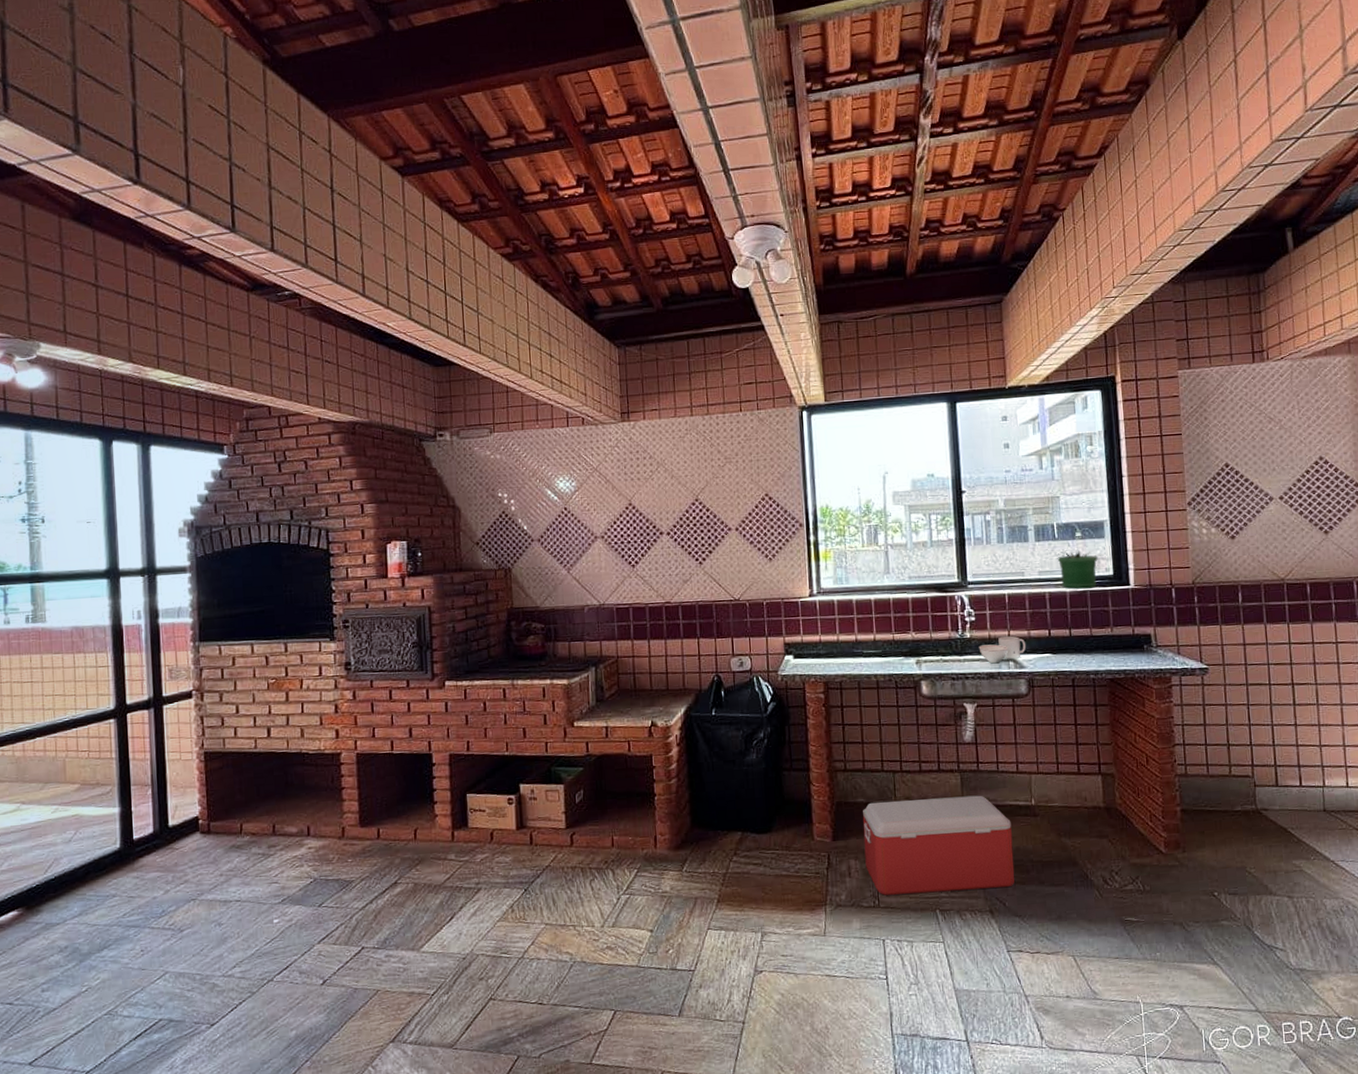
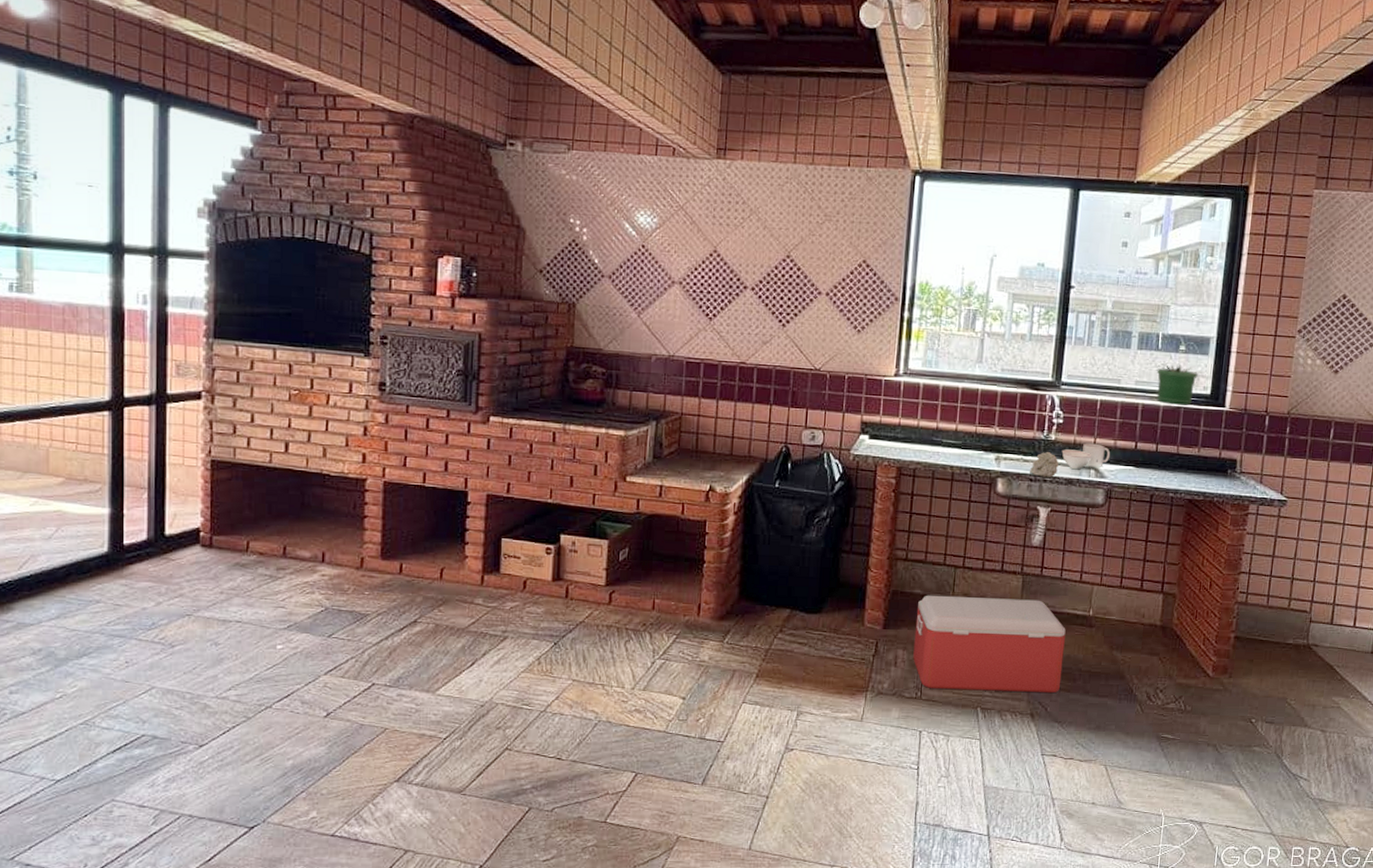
sponge: none [951,649,978,676] -> present [1030,451,1059,479]

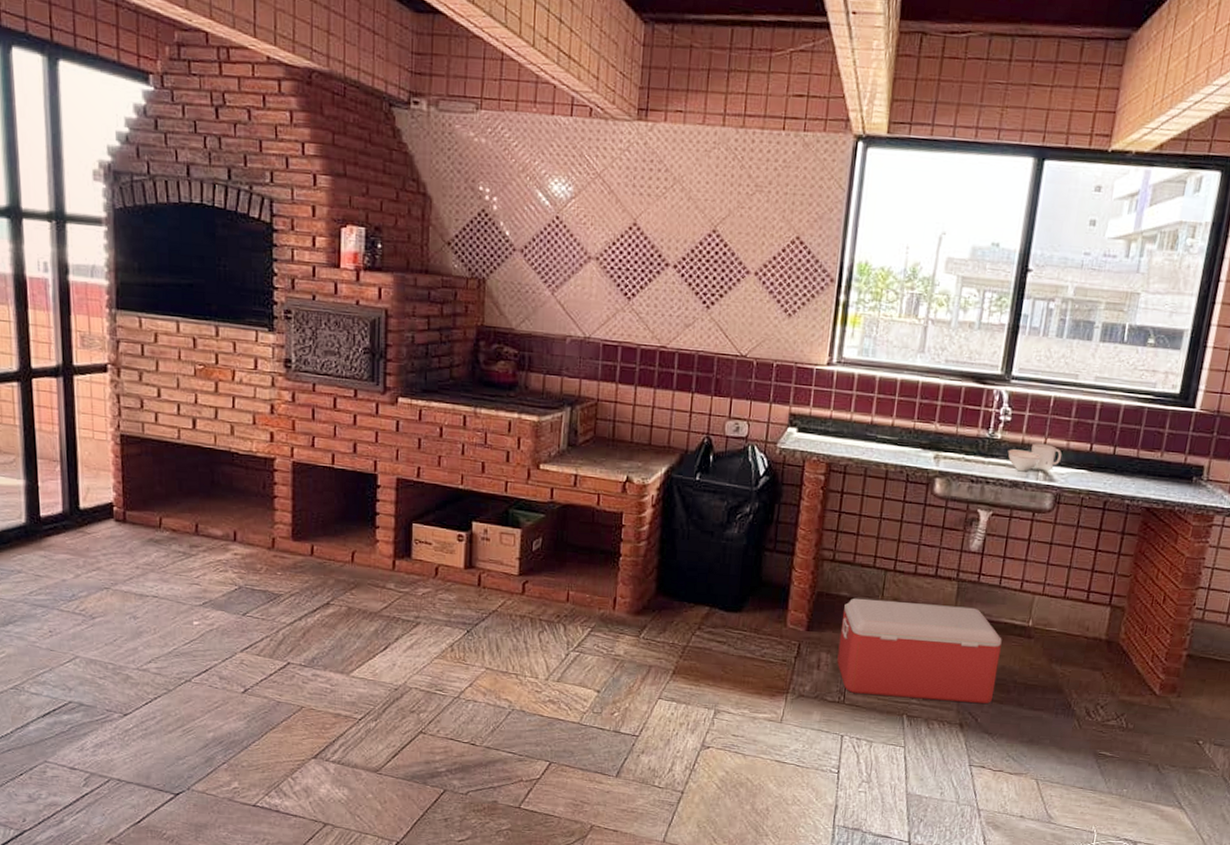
sponge: present [1030,451,1059,479] -> none [971,450,1004,480]
planter: present [1156,362,1204,406] -> none [1118,357,1174,406]

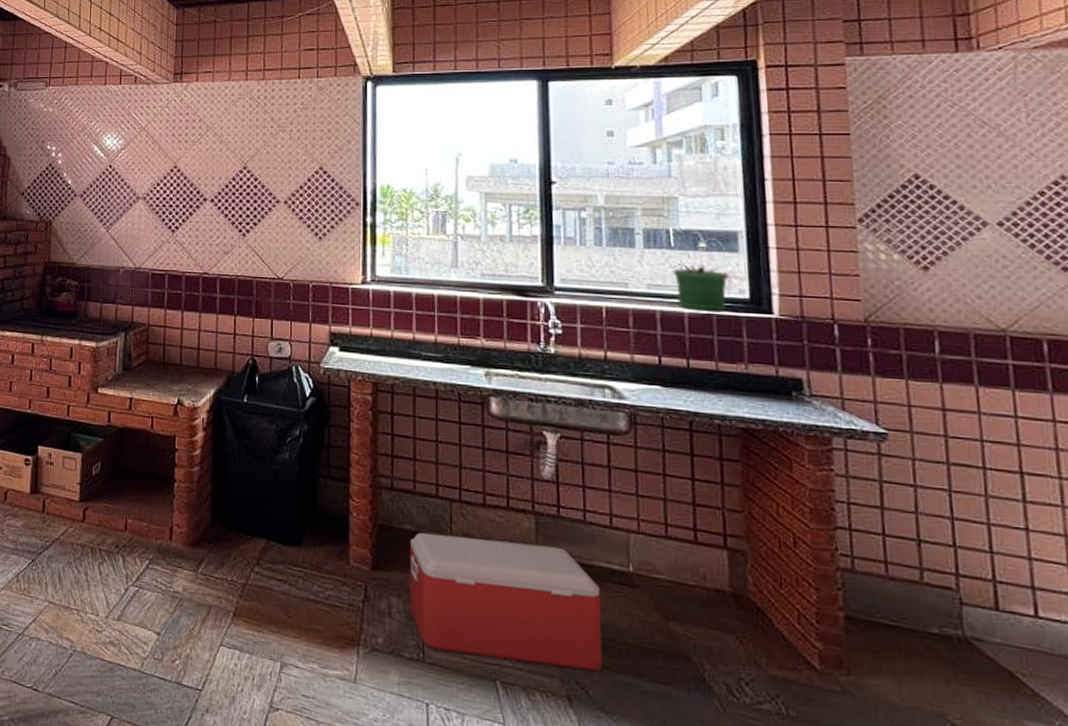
bowl: present [1007,449,1042,474] -> none [565,364,605,391]
mug: present [1031,443,1062,471] -> none [591,357,628,388]
planter: none [1118,357,1174,406] -> present [673,262,736,314]

